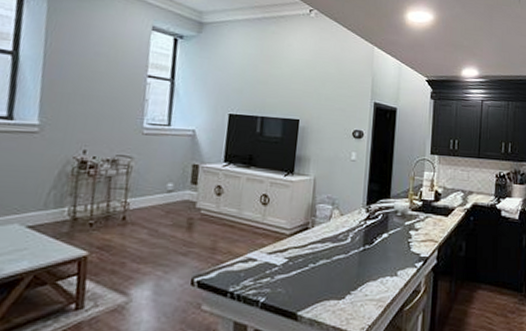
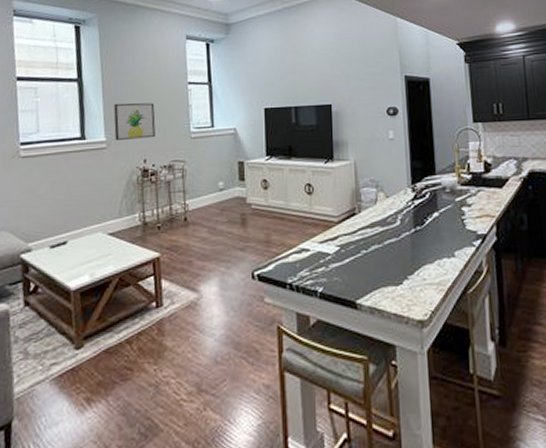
wall art: none [51,85,105,129] -> present [113,103,156,140]

